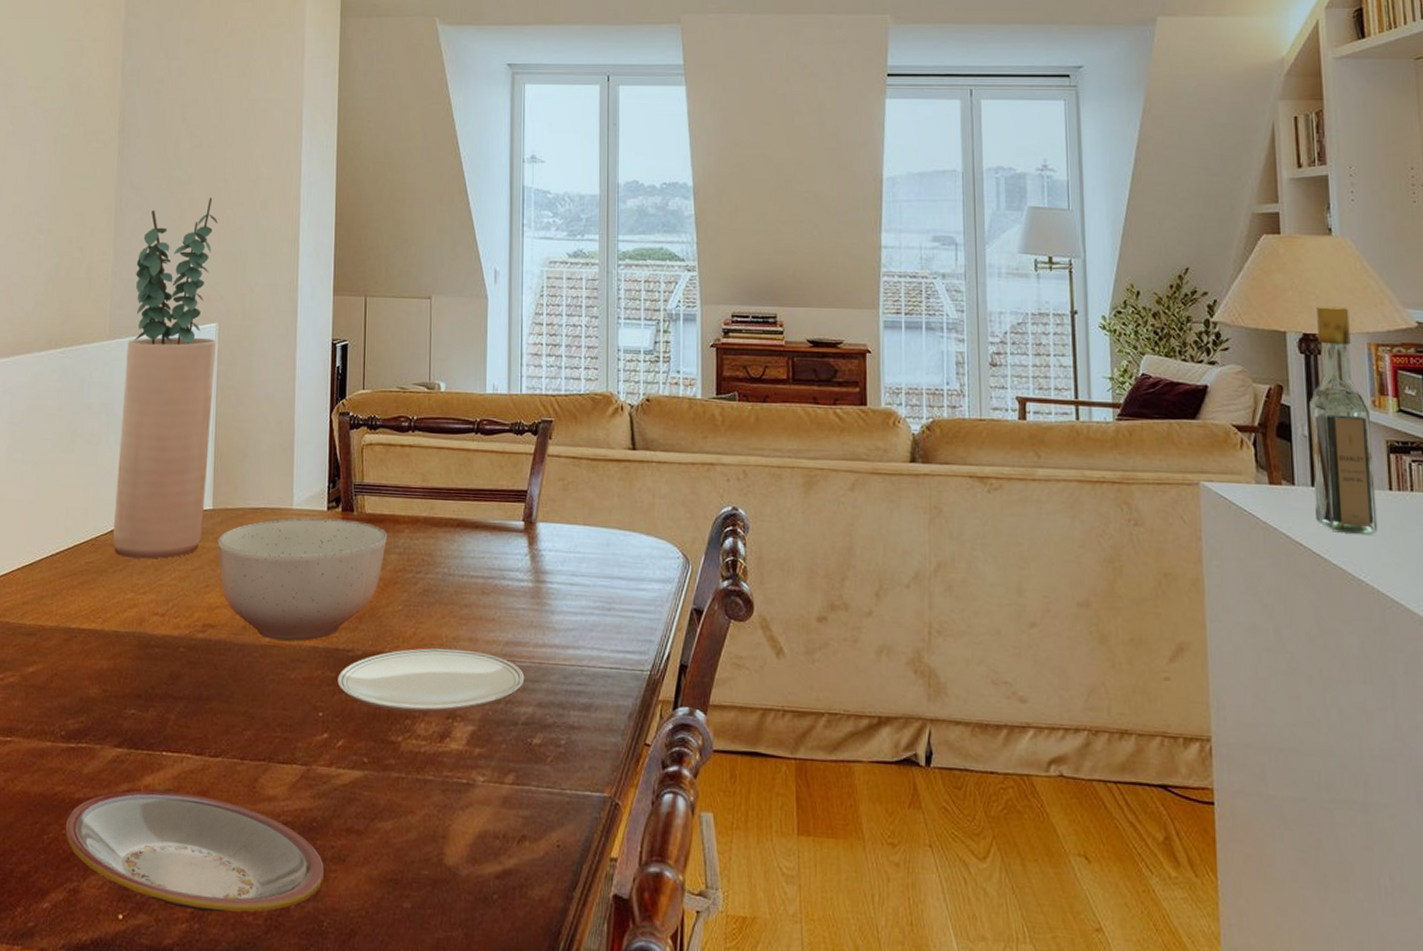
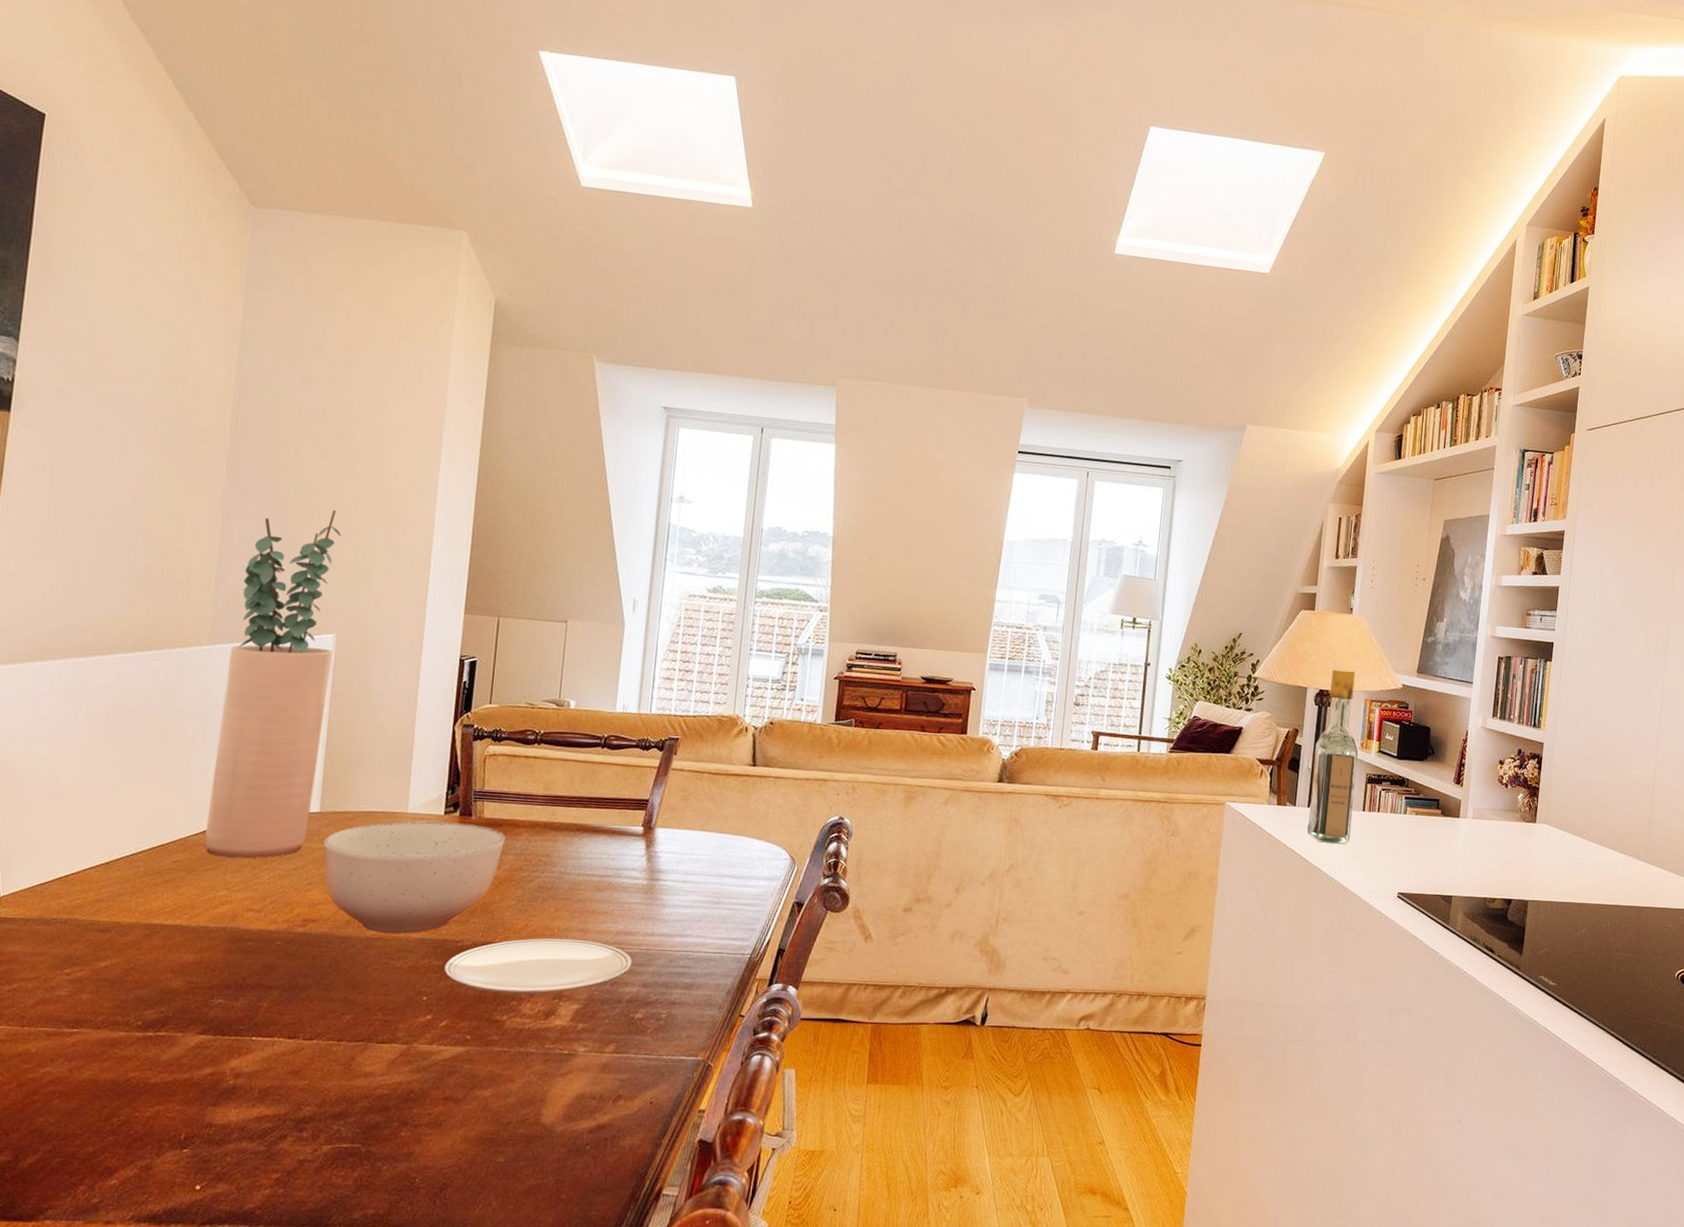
plate: present [65,790,325,912] -> none [137,1072,420,1177]

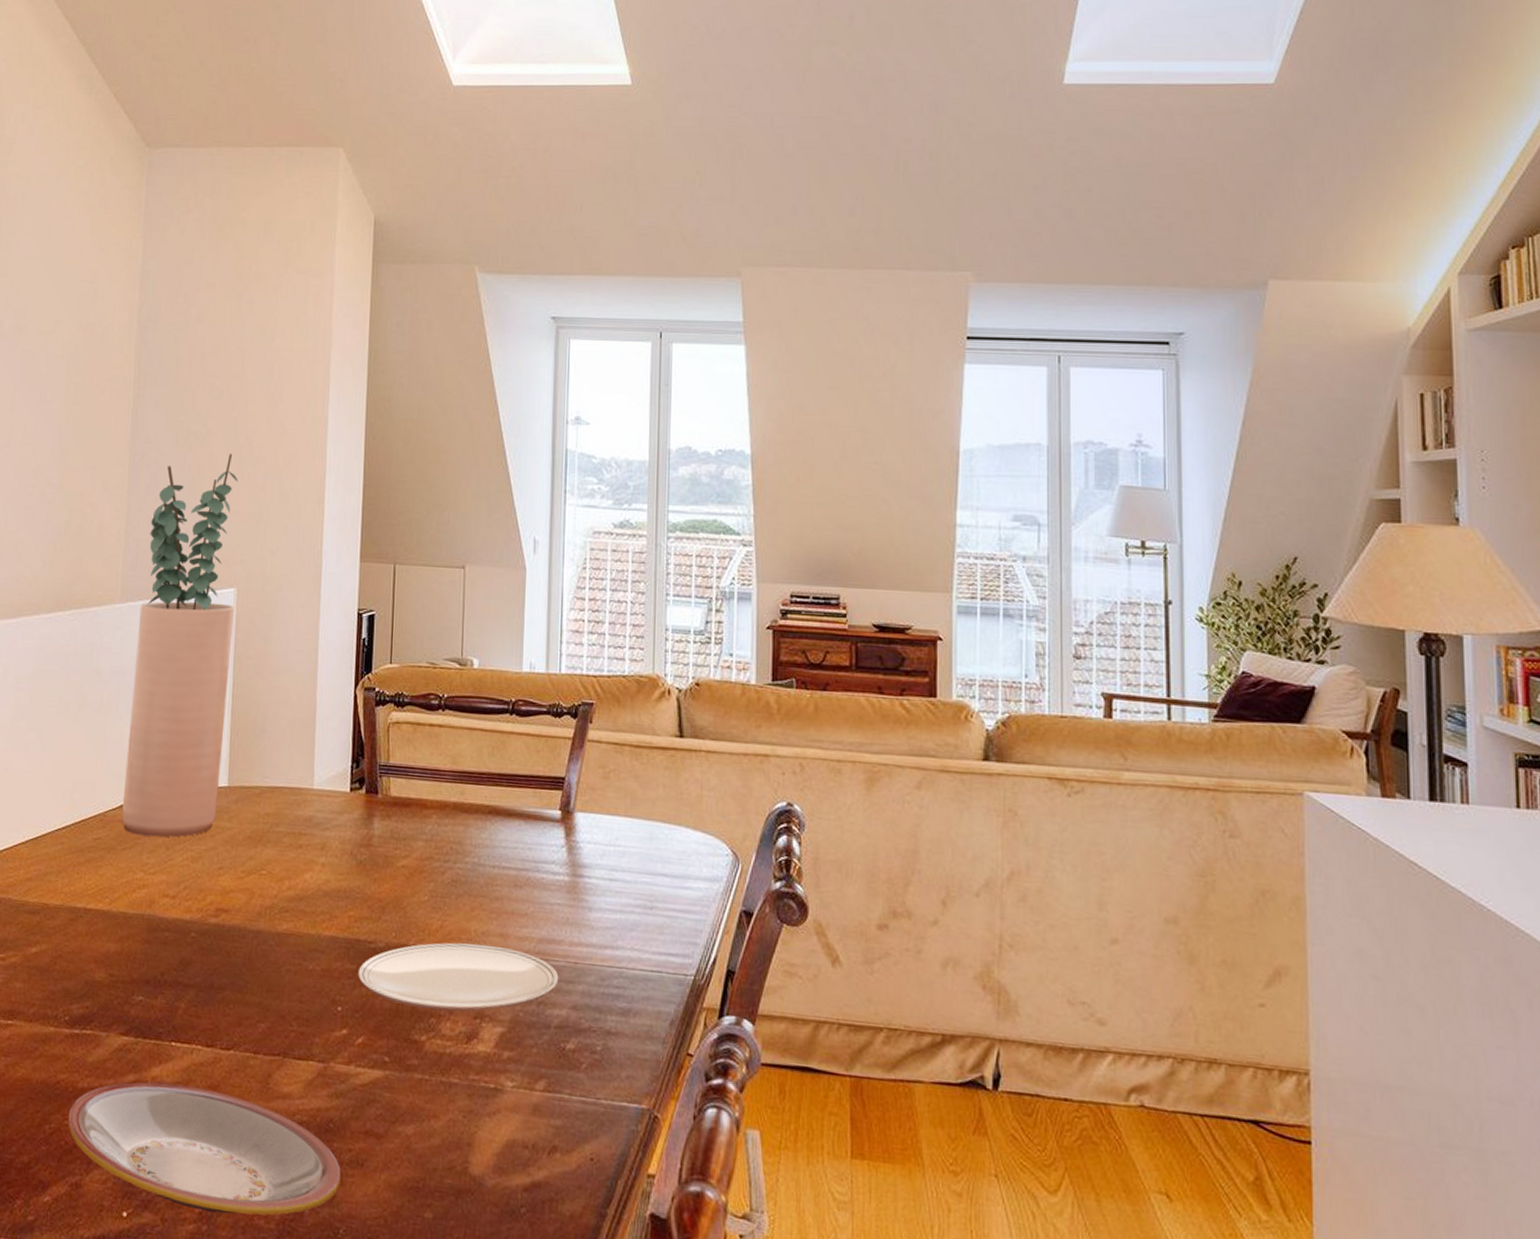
plate: none [137,1072,420,1177] -> present [67,1081,342,1216]
bowl: present [323,821,506,934] -> none [233,799,415,931]
bottle: present [1307,668,1358,844] -> none [1428,603,1503,856]

